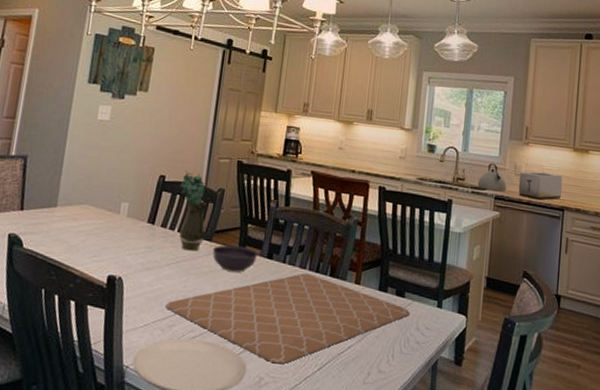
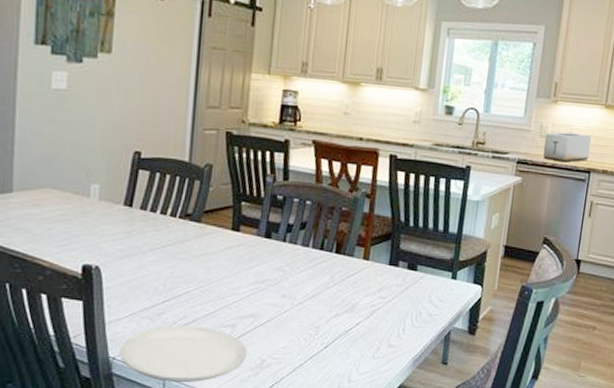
placemat: present [166,273,410,364] -> none [153,252,423,345]
vase: present [179,170,206,251] -> none [159,144,193,234]
bowl: present [212,245,257,273] -> none [202,225,254,254]
kettle: present [477,163,507,192] -> none [498,124,531,155]

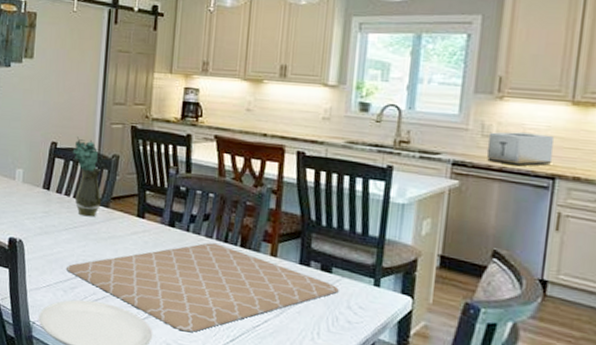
placemat: none [153,252,423,345] -> present [67,243,339,333]
vase: none [159,144,193,234] -> present [72,136,101,217]

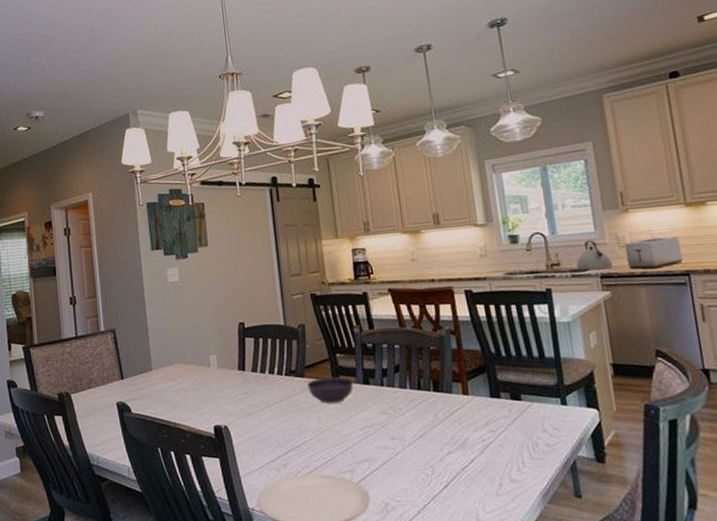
placemat: present [67,243,339,333] -> none [275,393,532,487]
vase: present [72,136,101,217] -> none [260,313,297,390]
bowl: none [110,211,158,240] -> present [308,376,354,404]
kettle: none [427,122,470,157] -> present [576,240,614,270]

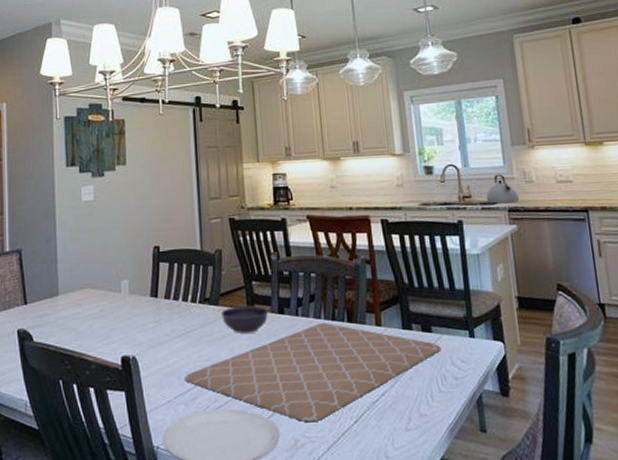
placemat: none [275,393,532,487] -> present [185,323,441,423]
toaster: present [624,236,683,270] -> none [530,173,583,205]

